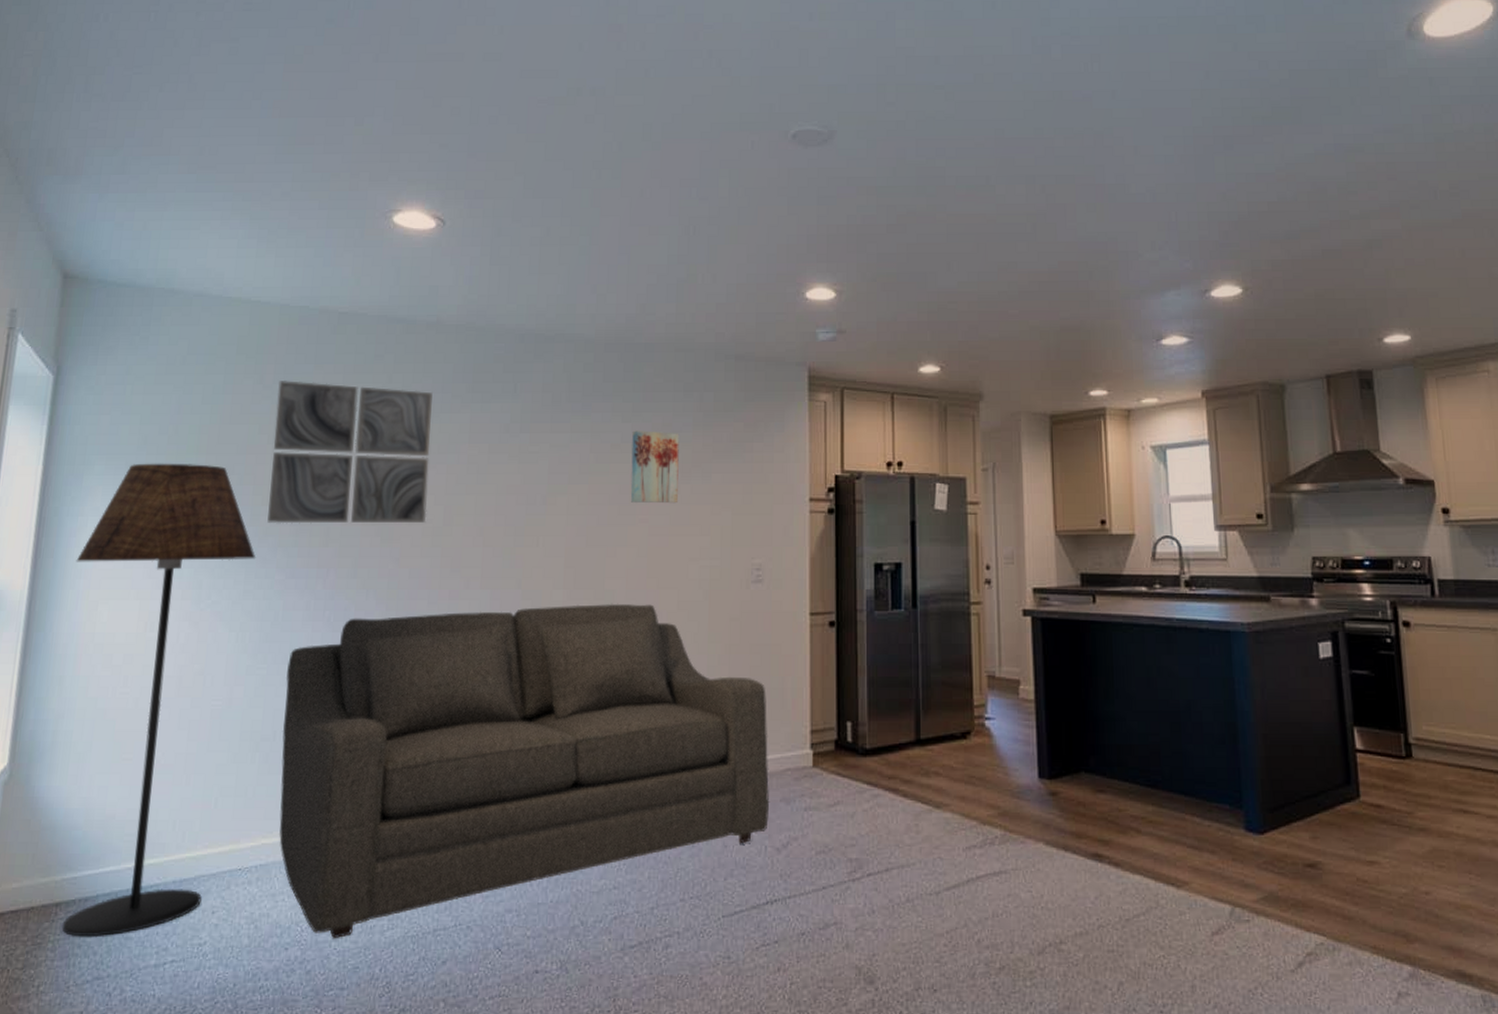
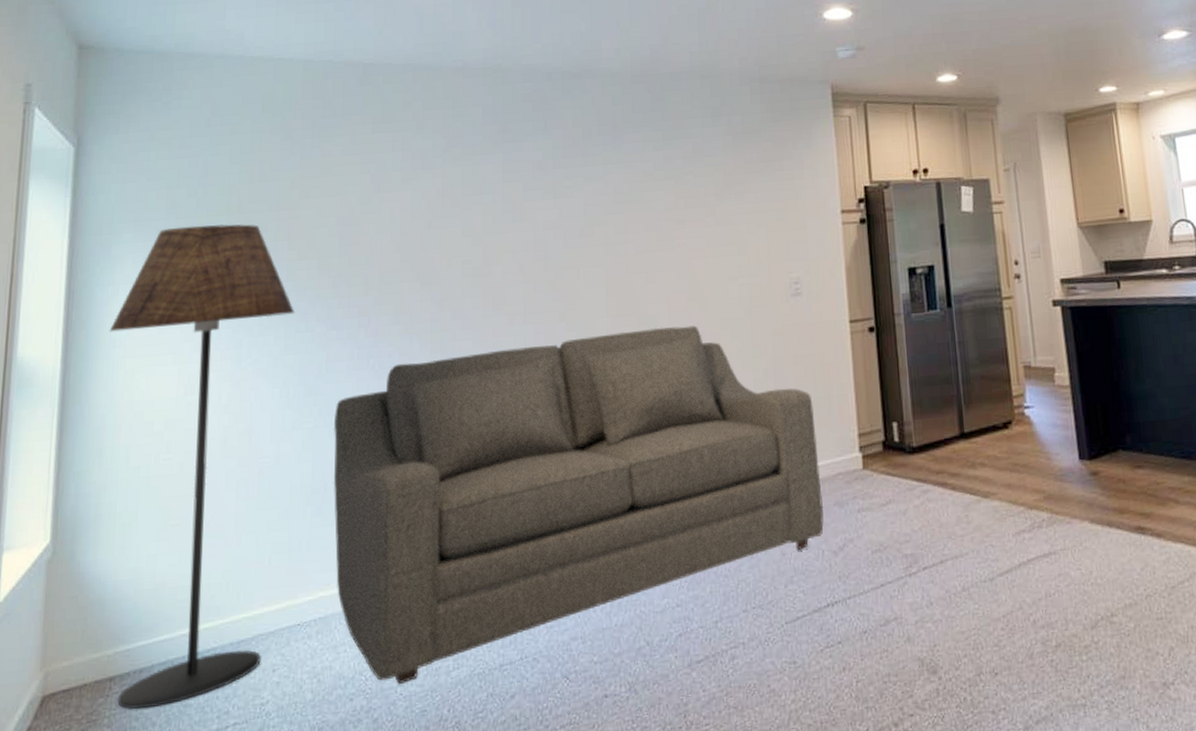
wall art: present [267,381,433,524] -> none [304,134,466,277]
wall art: present [630,430,680,504] -> none [664,157,713,228]

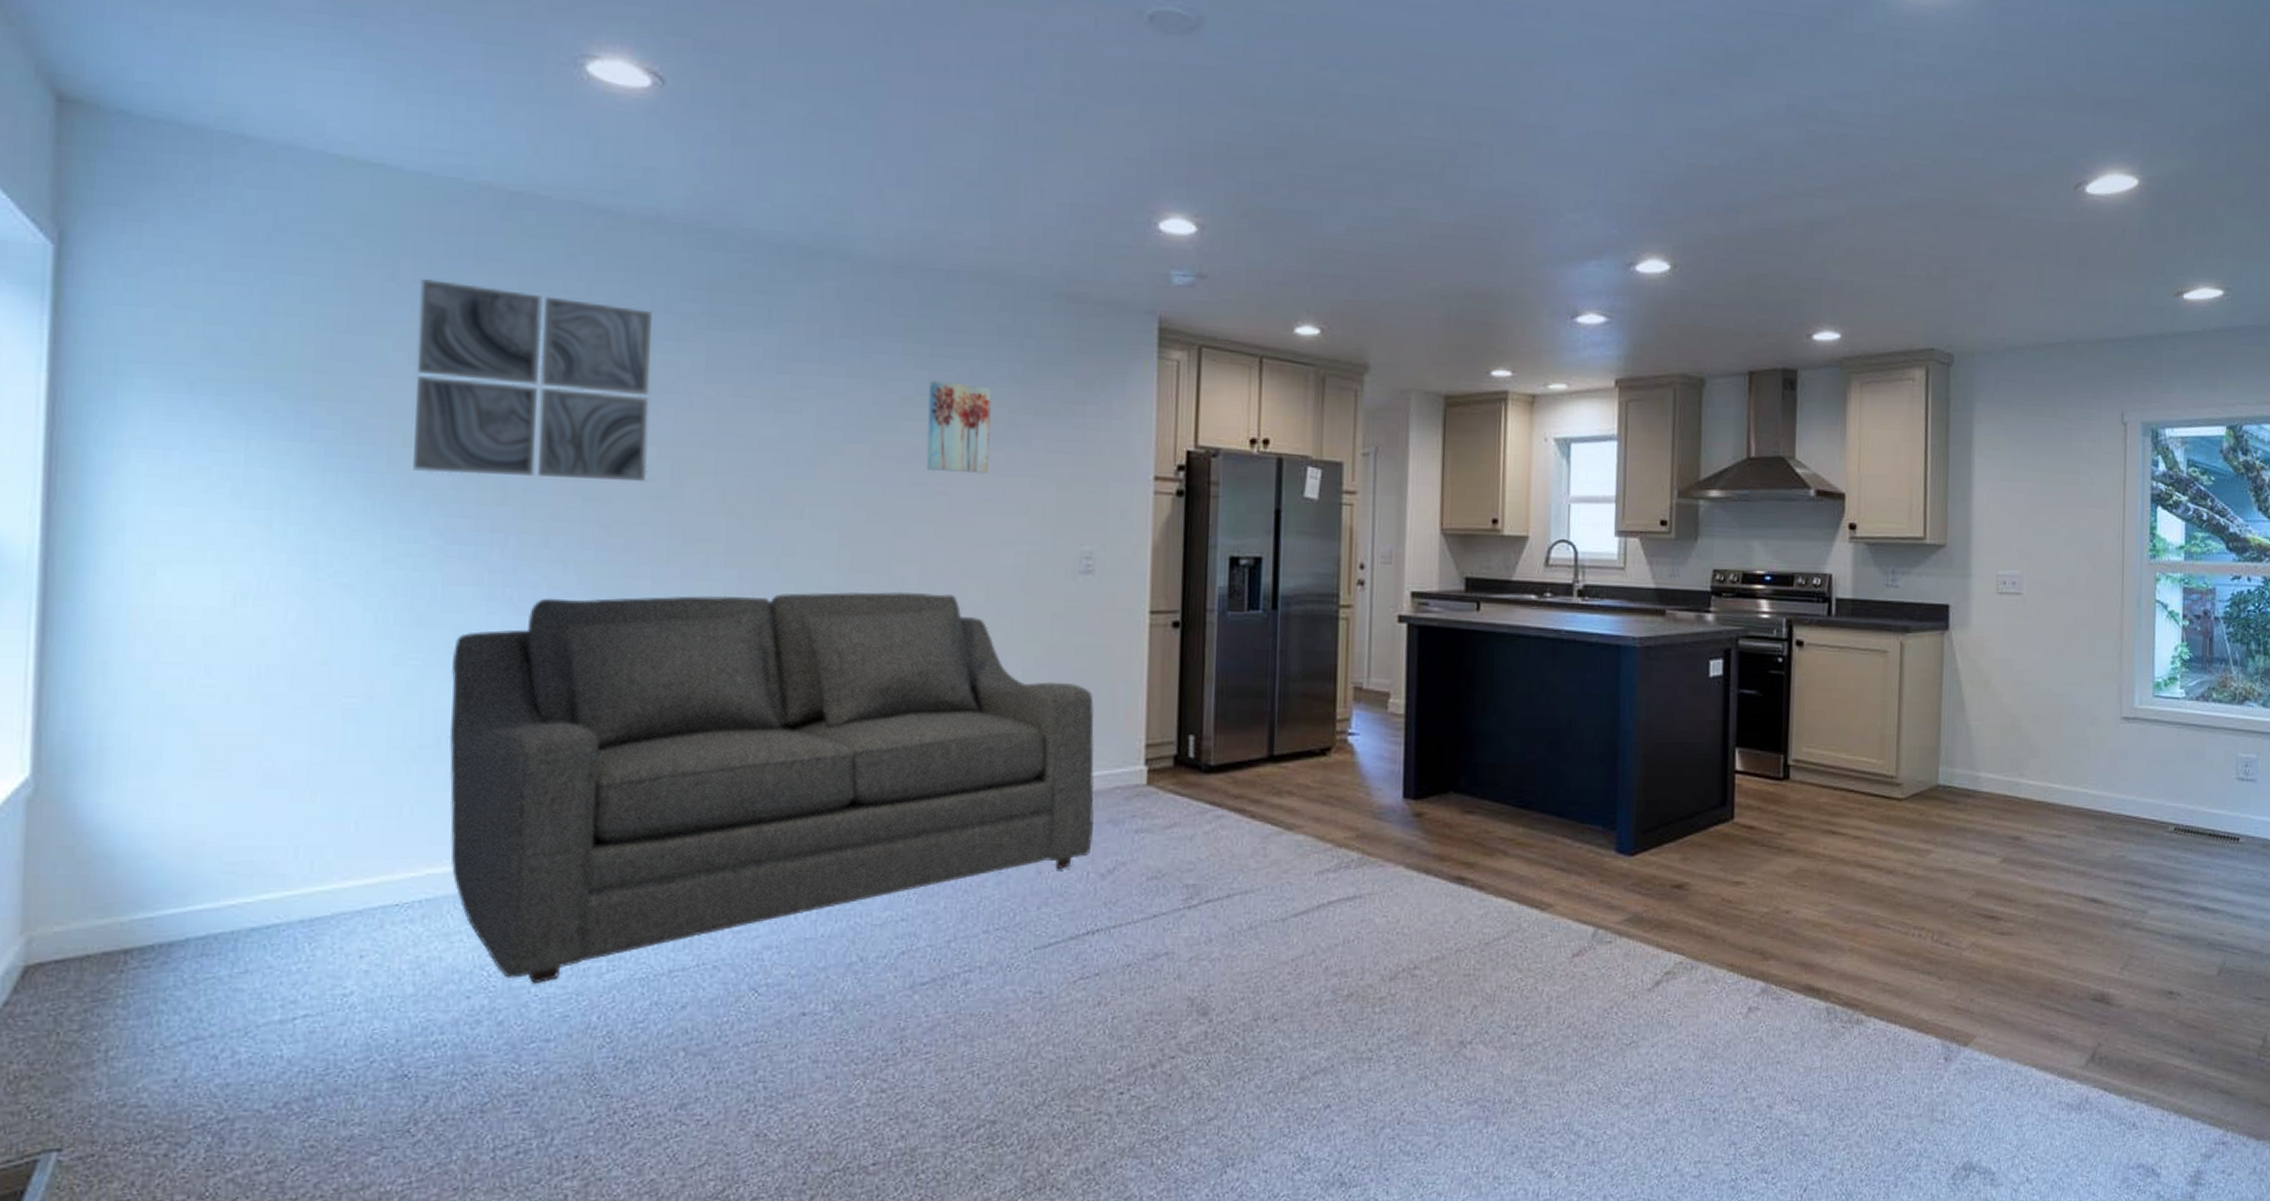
floor lamp: present [109,224,295,711] -> none [115,379,399,991]
wall art: none [304,134,466,277] -> present [413,279,652,482]
wall art: none [664,157,713,228] -> present [926,380,992,474]

